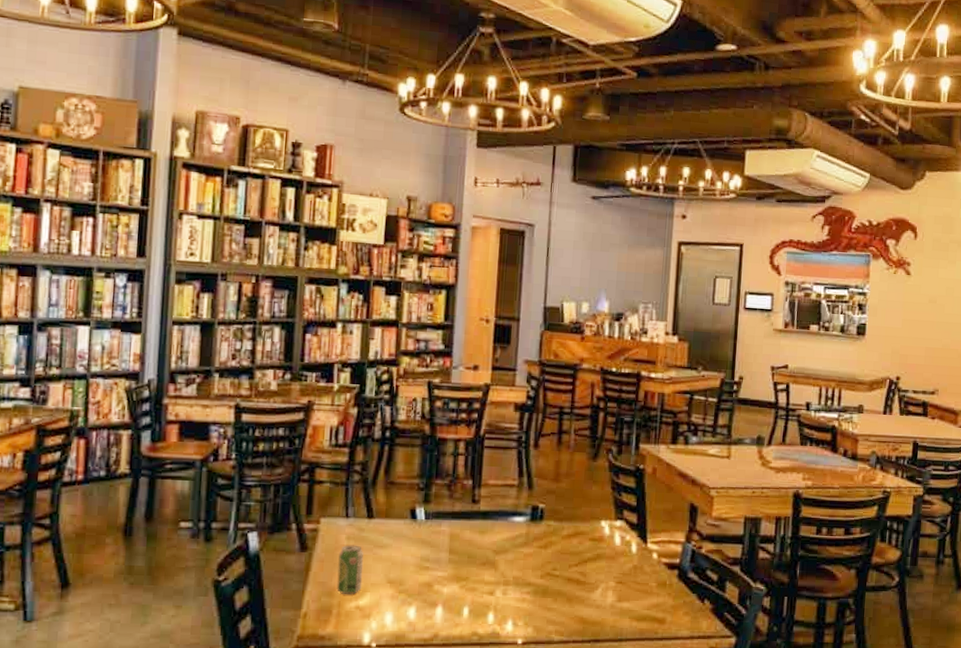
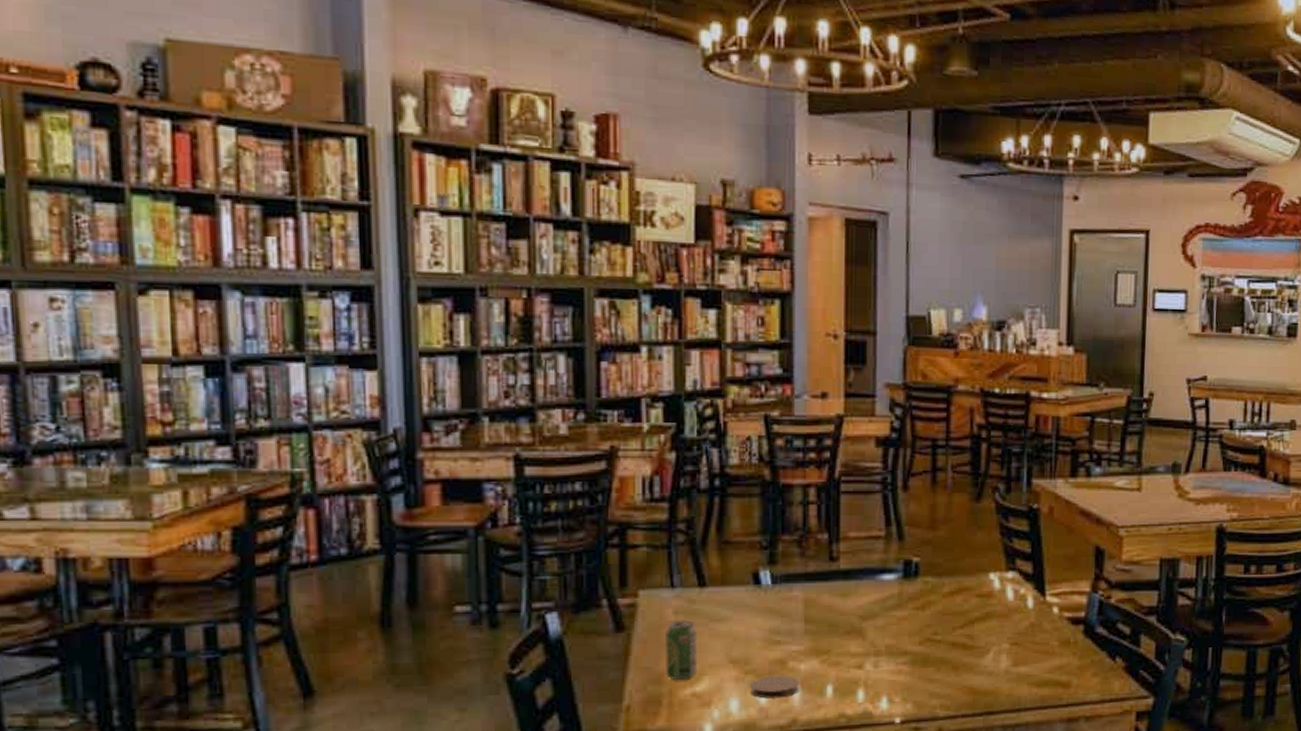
coaster: none [402,596,442,615] -> present [750,676,799,699]

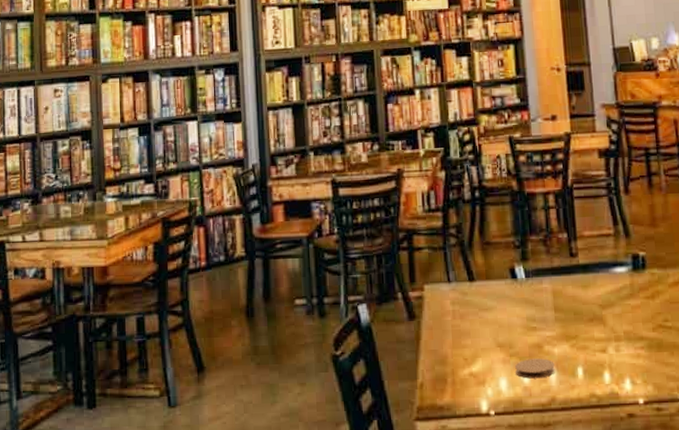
beverage can: present [666,620,698,681] -> none [446,309,473,362]

